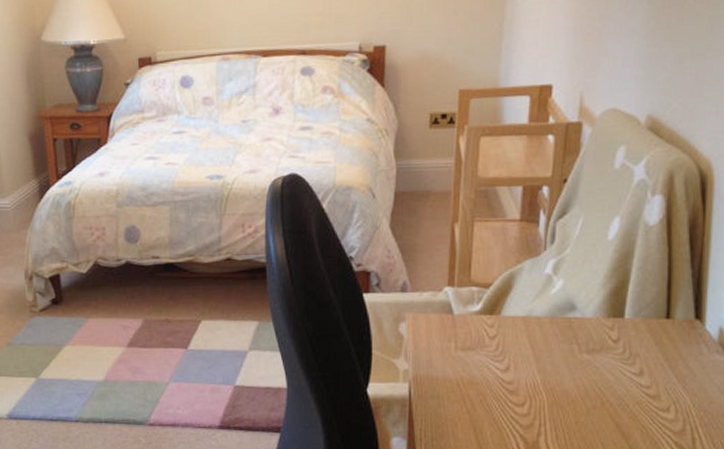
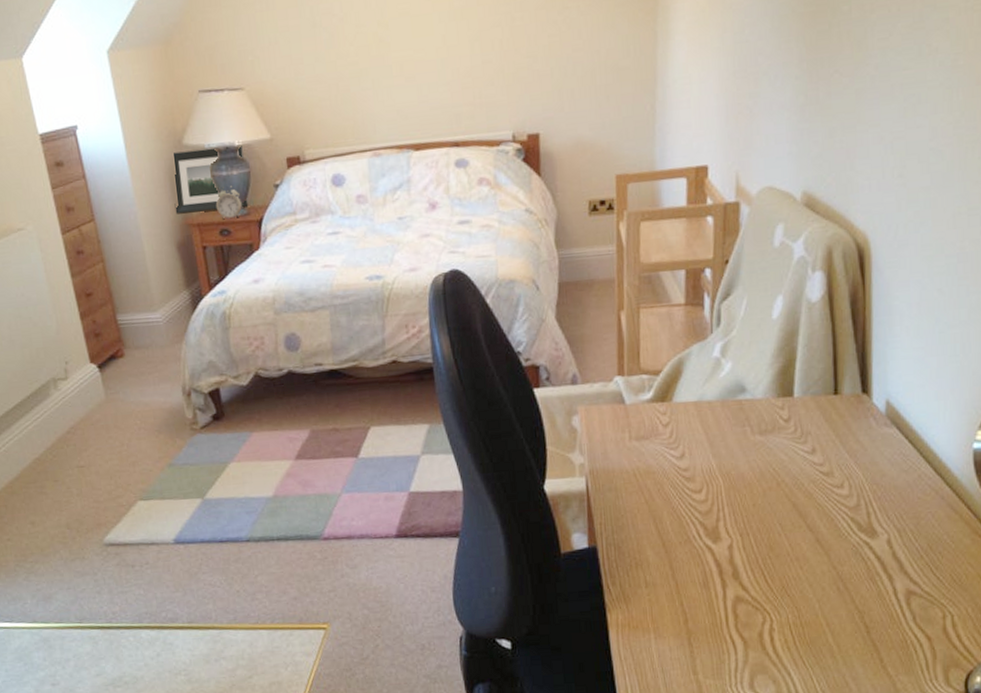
picture frame: none [29,43,99,107] -> present [174,144,249,214]
alarm clock: none [69,82,93,113] -> present [216,186,242,219]

